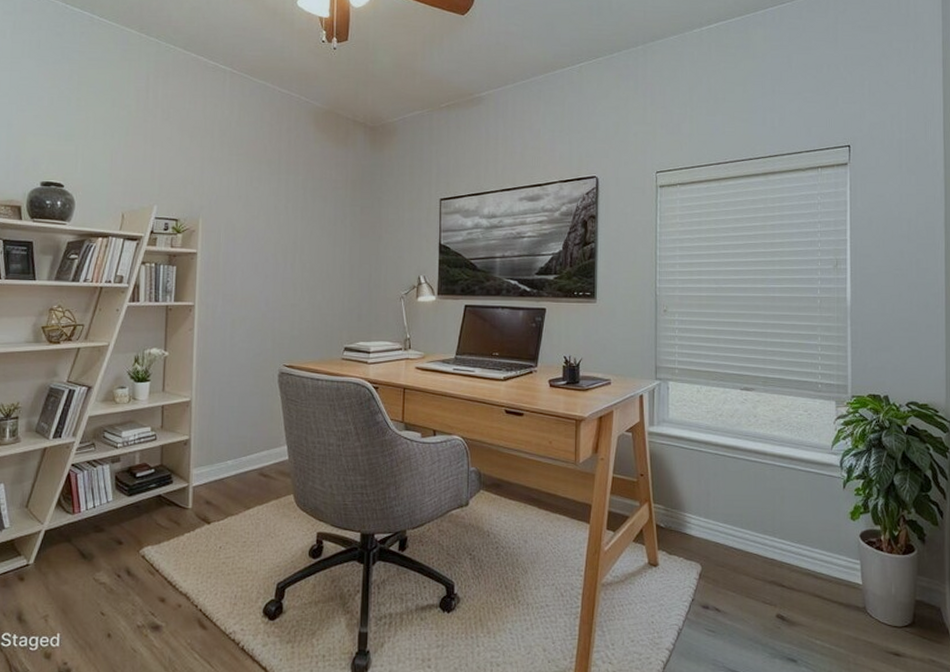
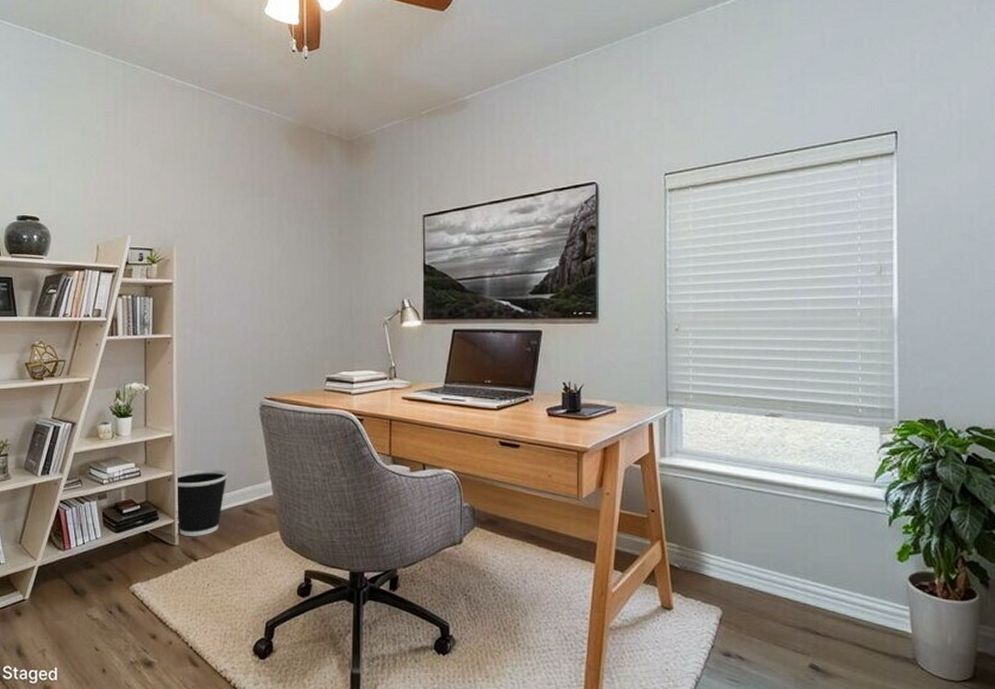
wastebasket: none [190,433,245,499] -> present [175,469,229,536]

